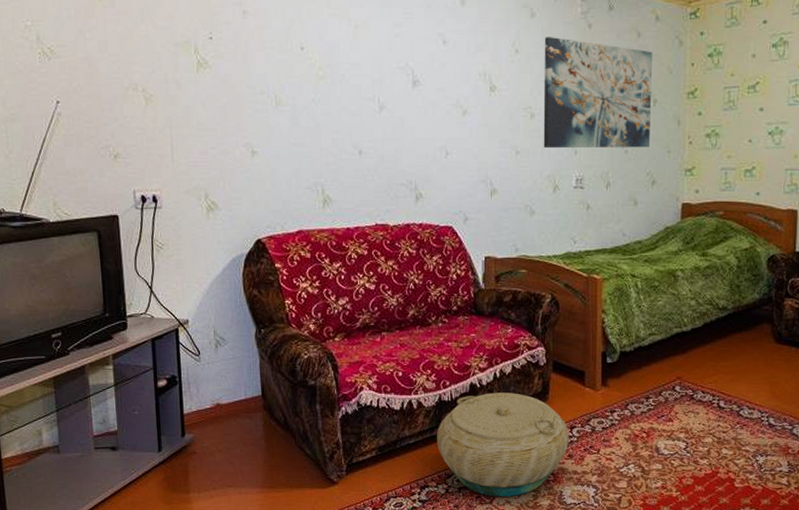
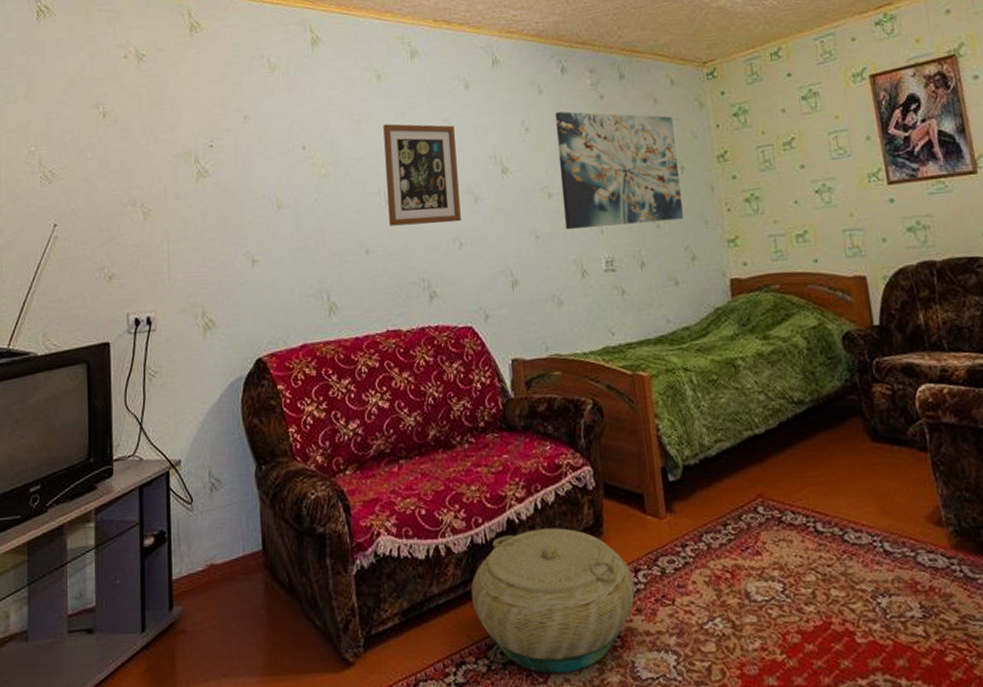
wall art: none [380,33,449,132] -> present [383,124,461,226]

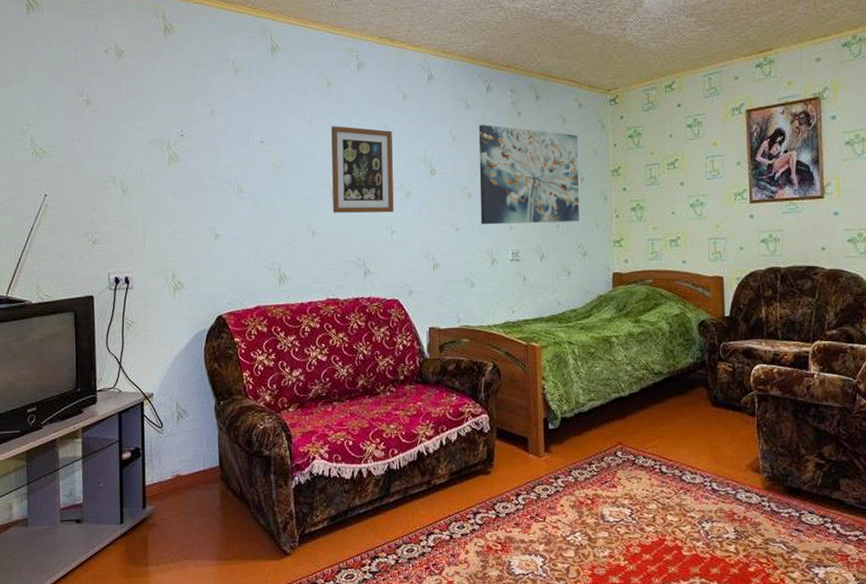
basket: present [471,528,635,673] -> none [386,460,515,567]

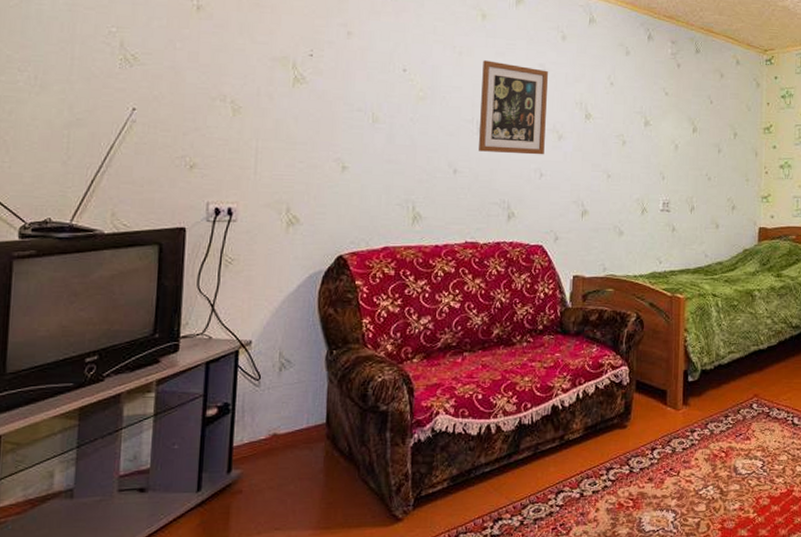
wall art: present [478,125,579,225] -> none [633,73,734,176]

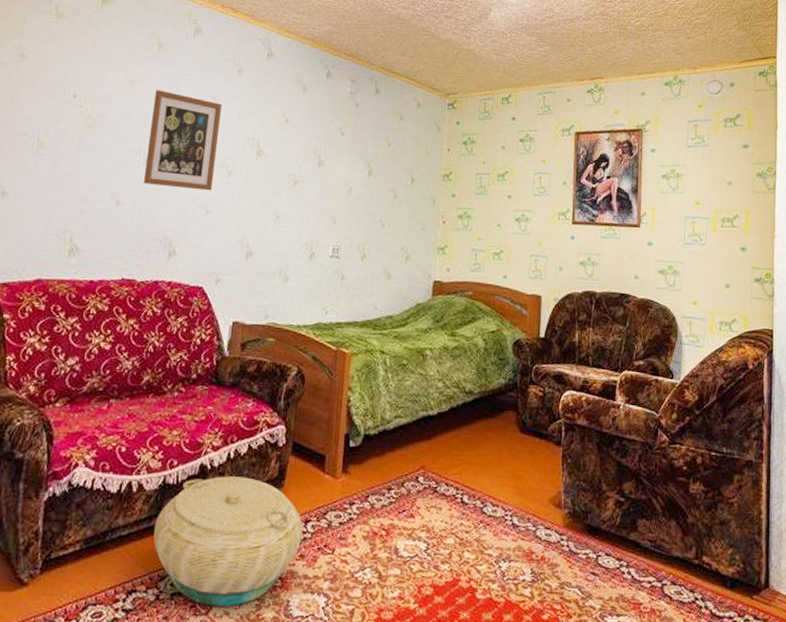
basket: none [514,414,650,527] -> present [153,476,303,606]

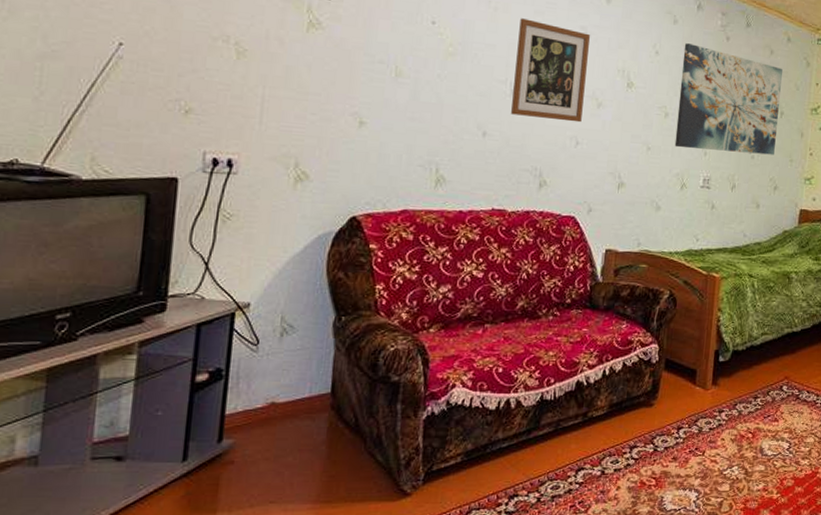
basket: present [153,476,303,606] -> none [533,391,676,505]
wall art: none [303,111,414,224] -> present [674,43,783,155]

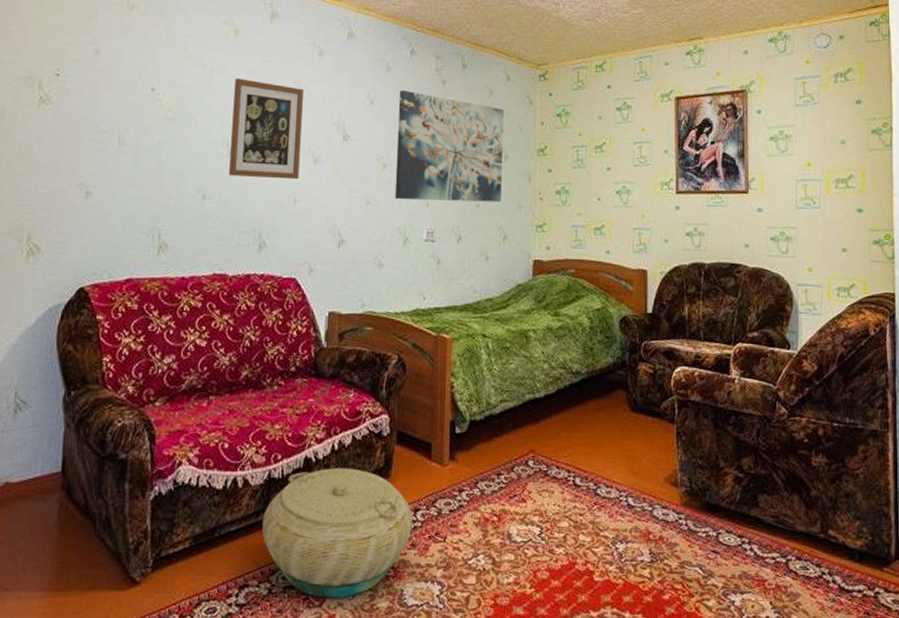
basket: none [533,391,676,505] -> present [262,468,413,597]

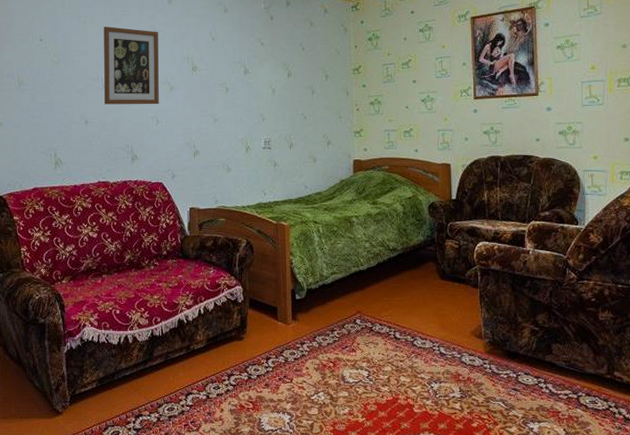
basket: present [262,468,413,597] -> none [150,327,265,424]
wall art: present [394,90,505,202] -> none [235,27,324,117]

